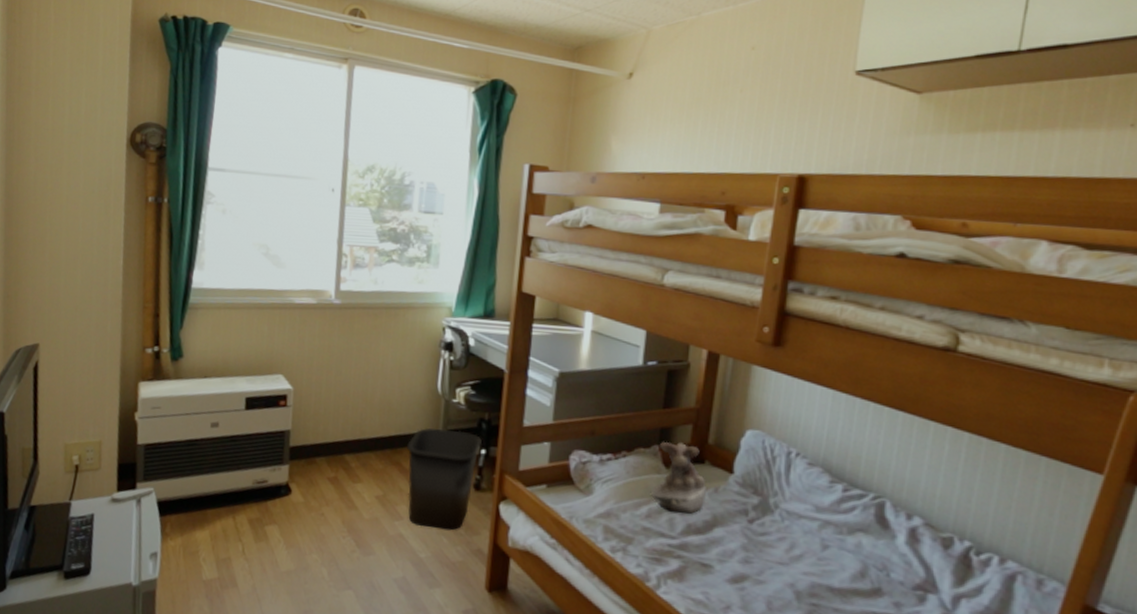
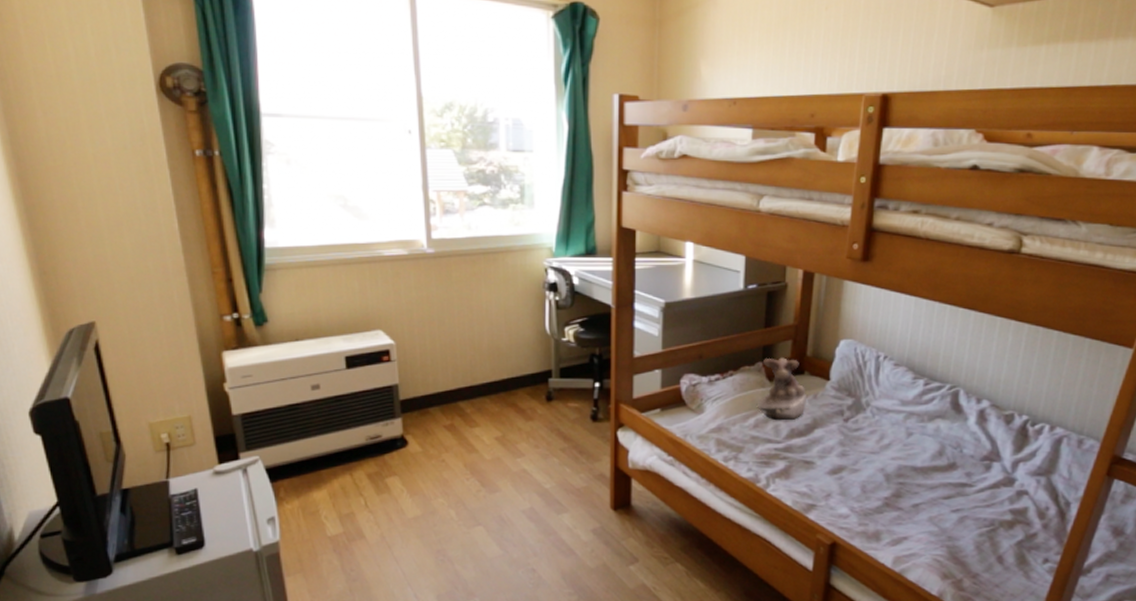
waste bin: present [407,428,482,531] -> none [521,367,595,461]

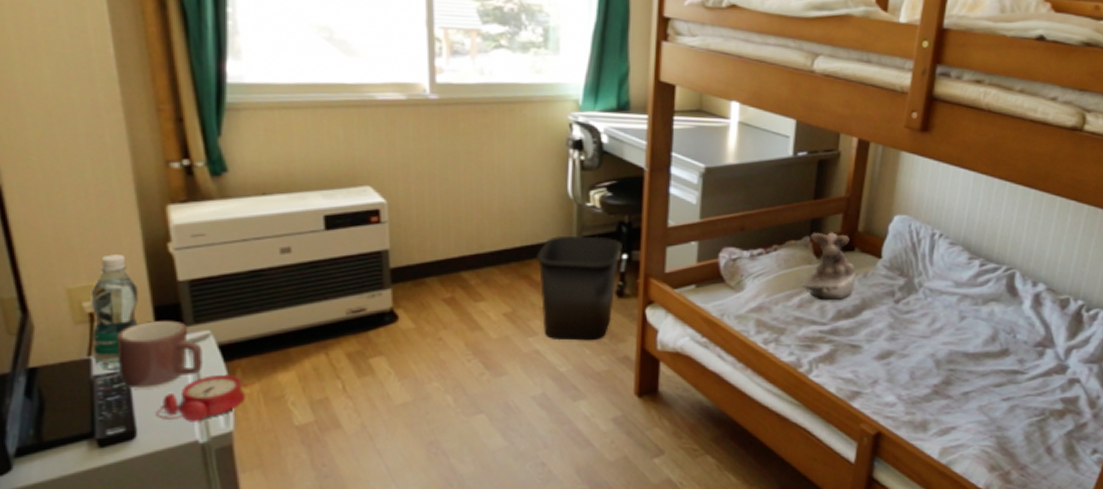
bottle: none [166,394,203,491] -> present [90,254,138,371]
mug: none [187,448,254,506] -> present [117,320,203,389]
alarm clock: none [219,493,296,534] -> present [156,374,256,422]
waste bin: none [521,367,595,461] -> present [536,235,622,341]

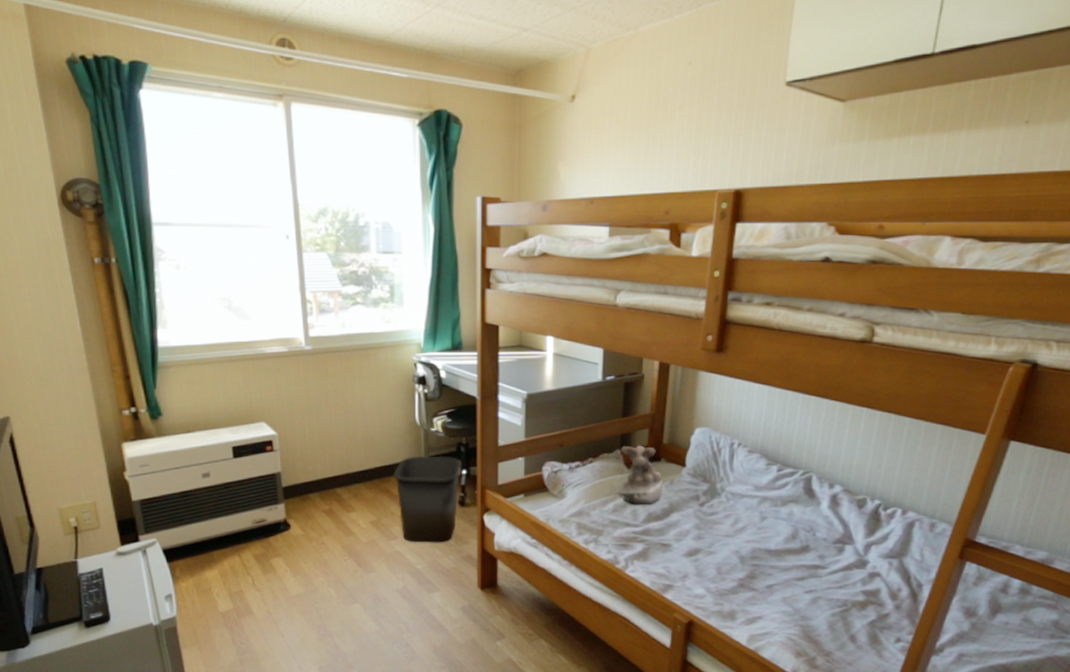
bottle: present [90,254,138,371] -> none [74,482,107,570]
mug: present [117,320,203,389] -> none [93,531,153,584]
alarm clock: present [156,374,256,422] -> none [122,572,191,609]

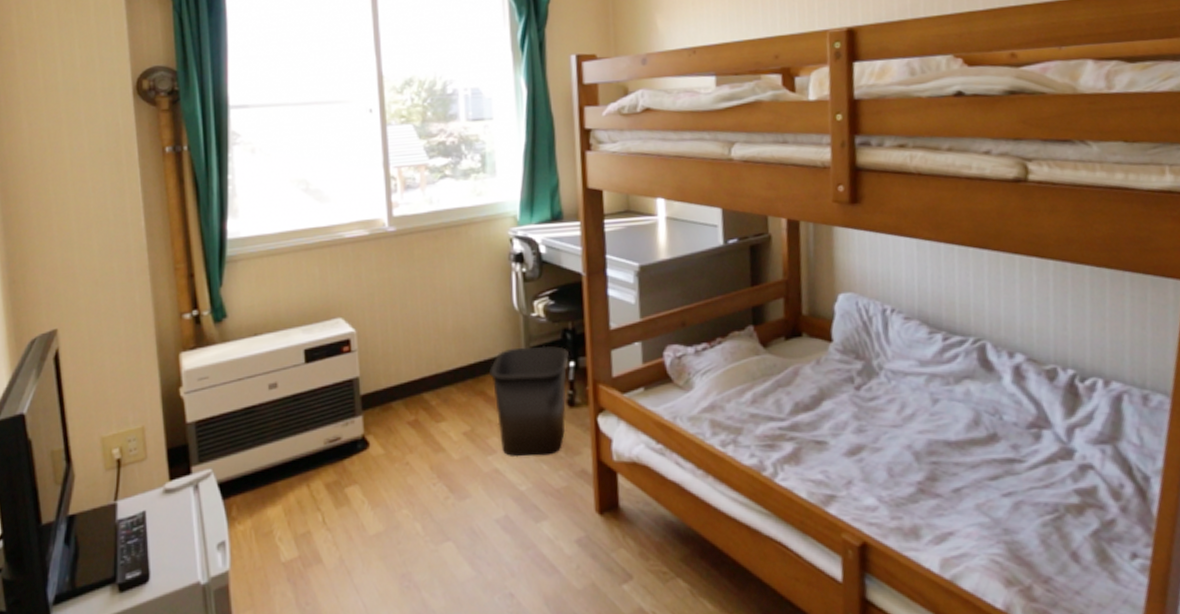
stuffed animal: present [616,445,663,506] -> none [753,318,809,394]

